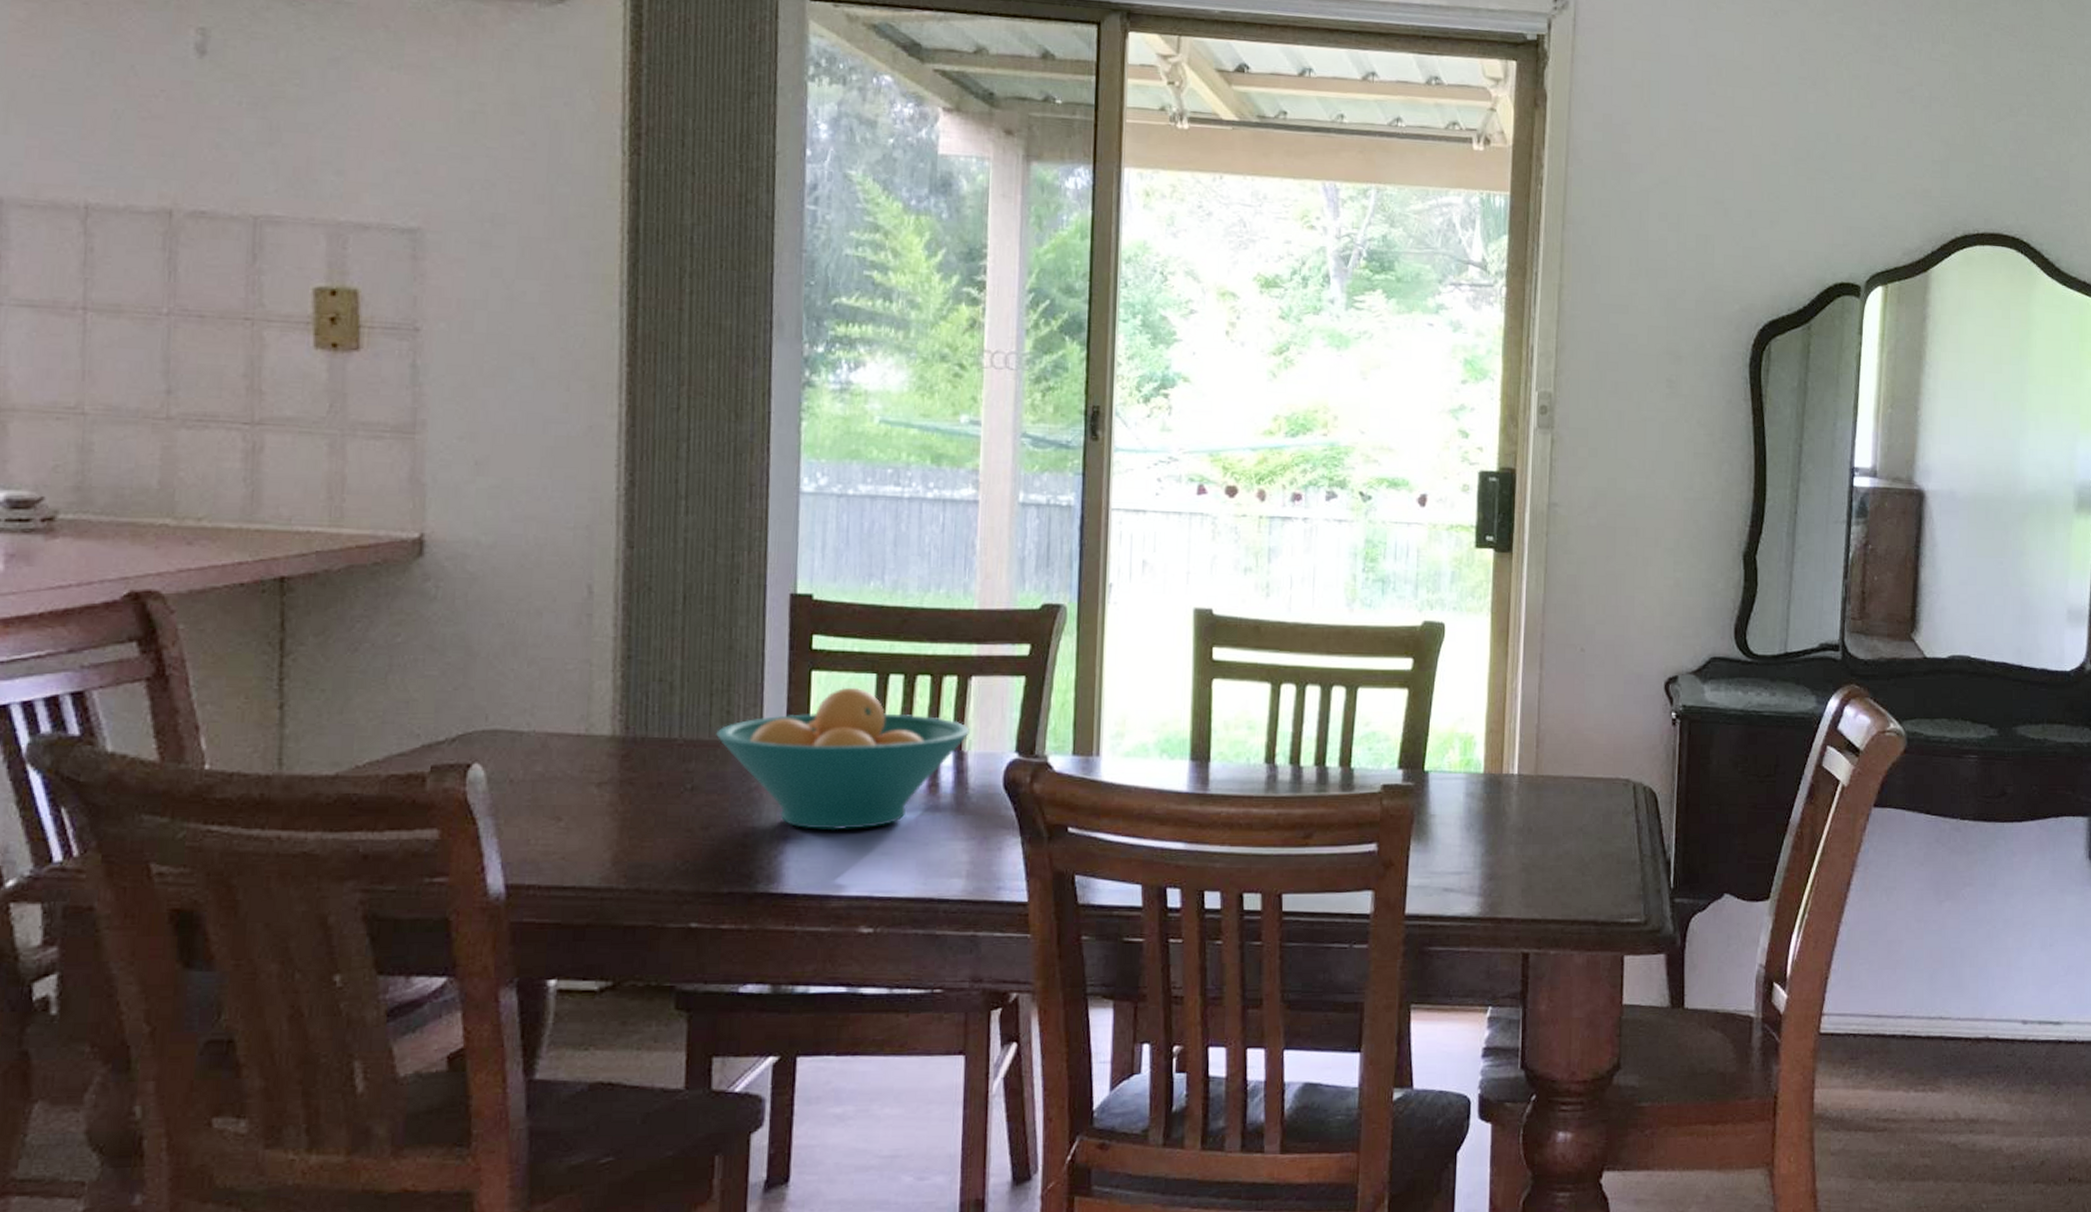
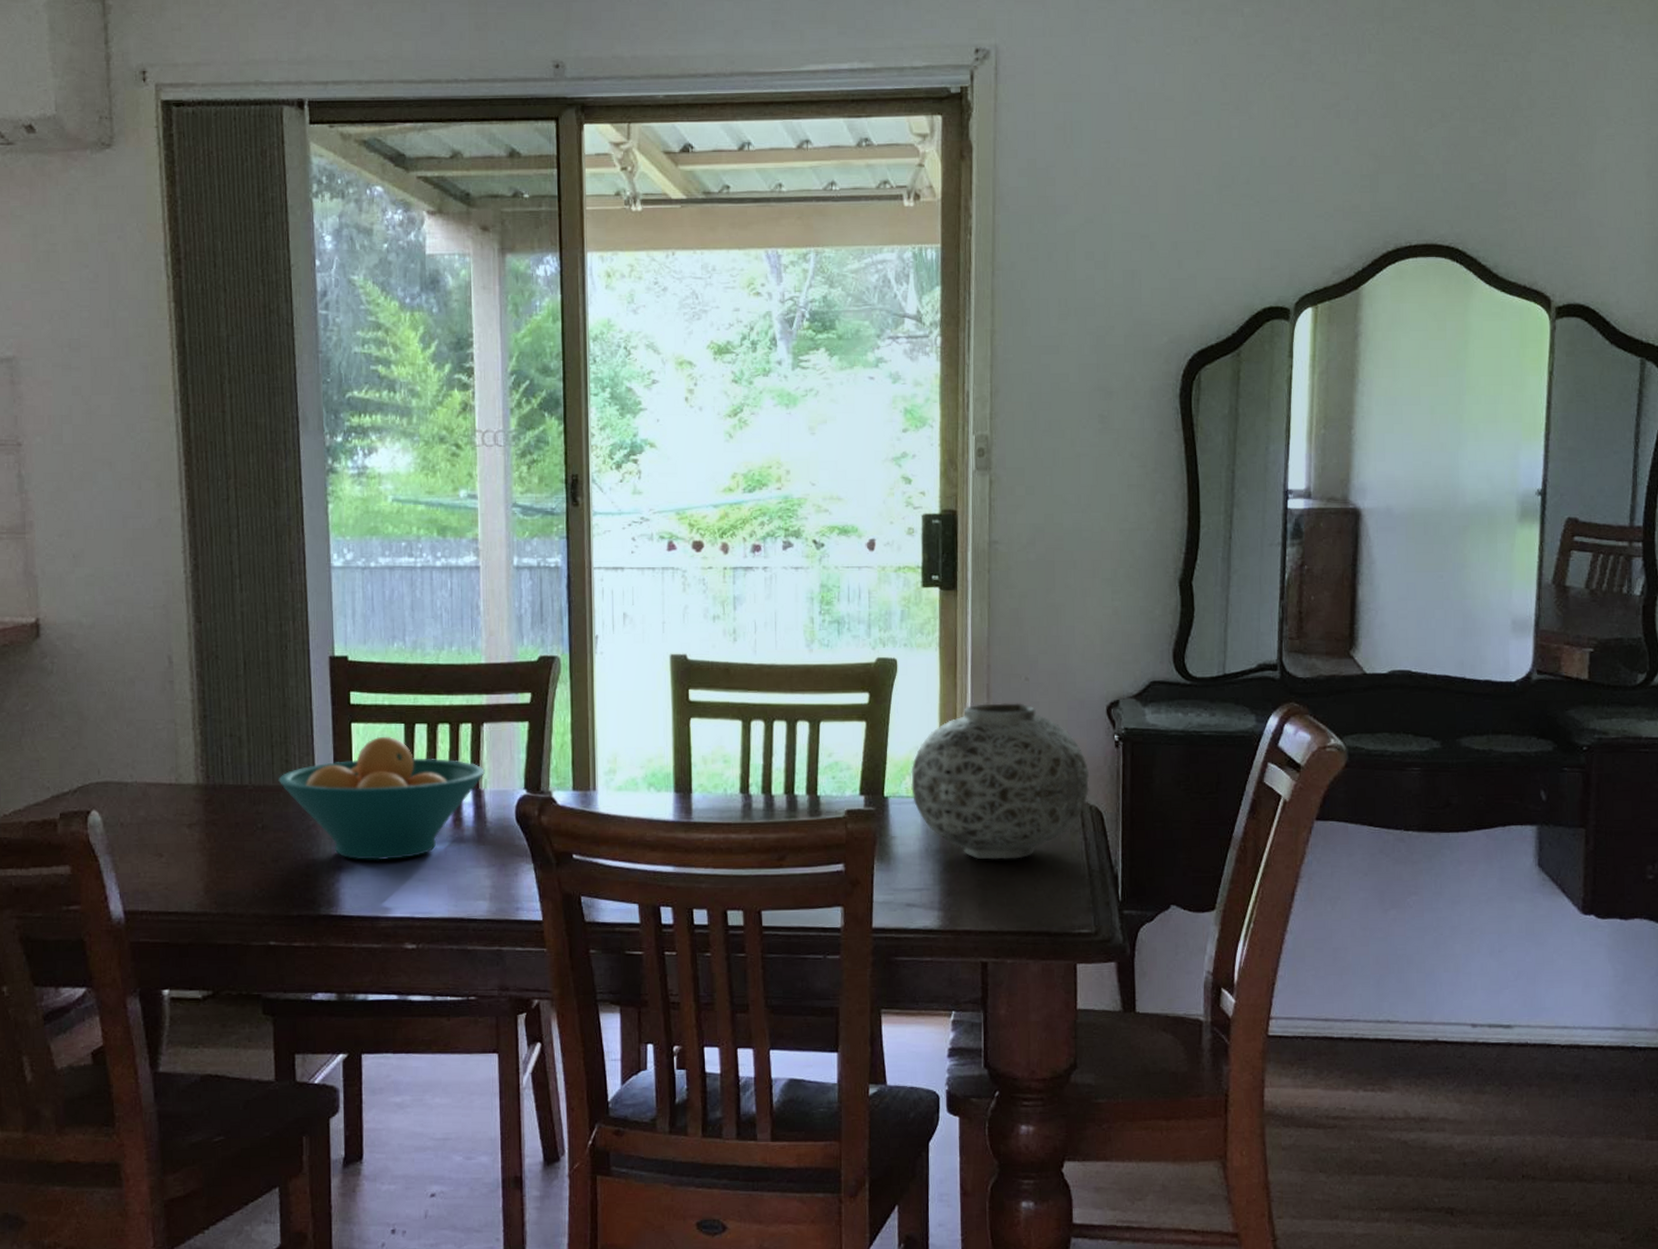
vase: none [1454,674,1645,842] -> present [911,703,1090,860]

